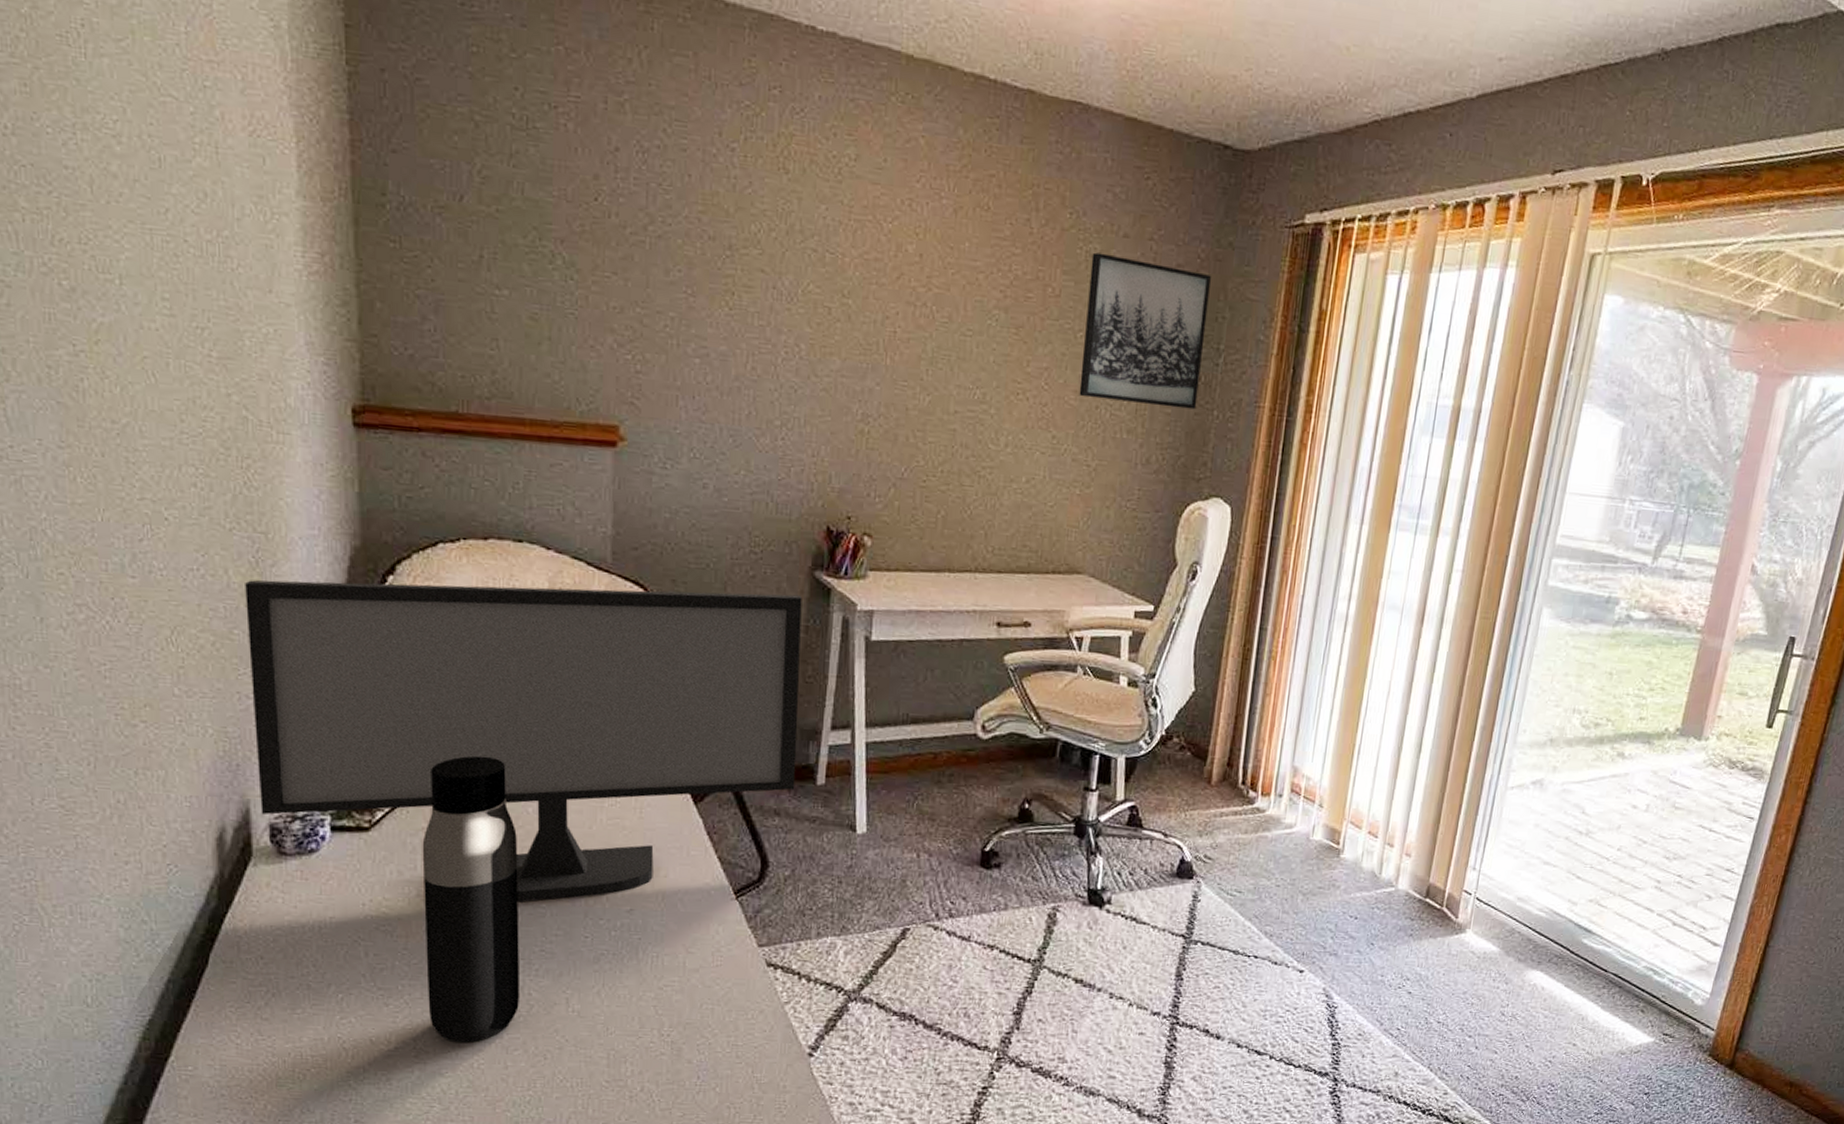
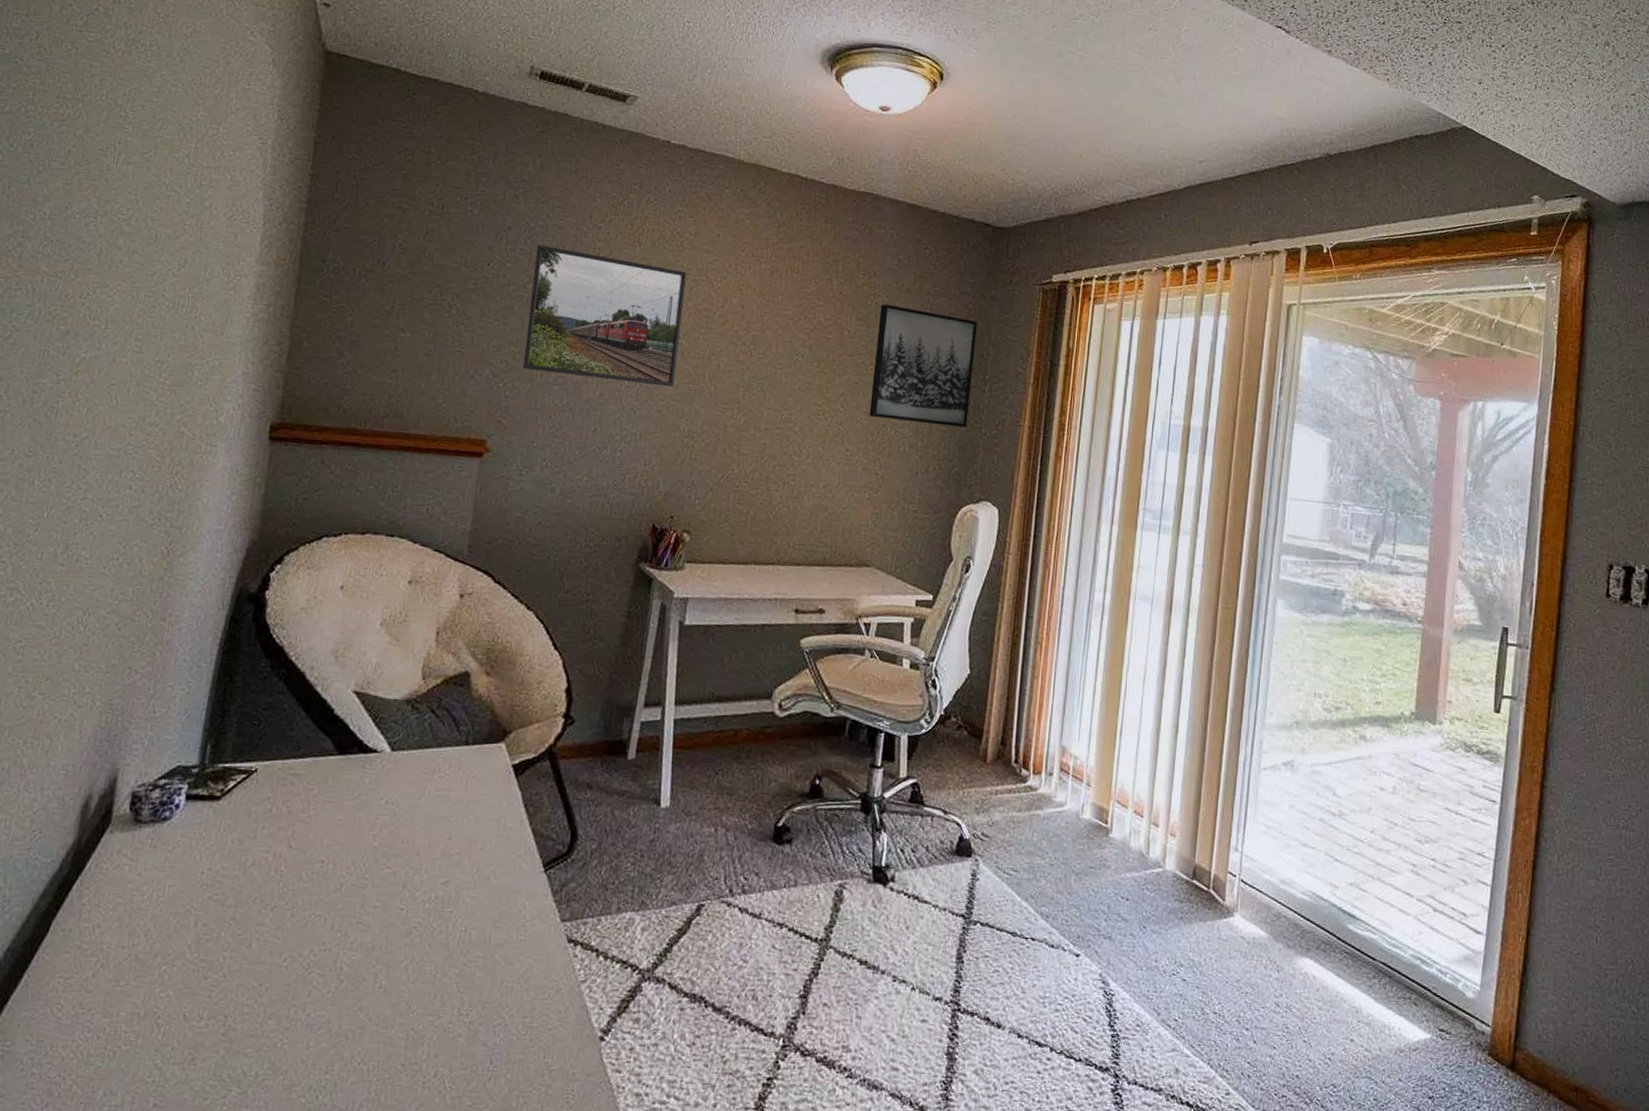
computer monitor: present [245,580,802,902] -> none [126,568,627,873]
water bottle: present [422,755,521,1043] -> none [243,728,352,1020]
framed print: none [653,172,849,360] -> present [522,245,687,387]

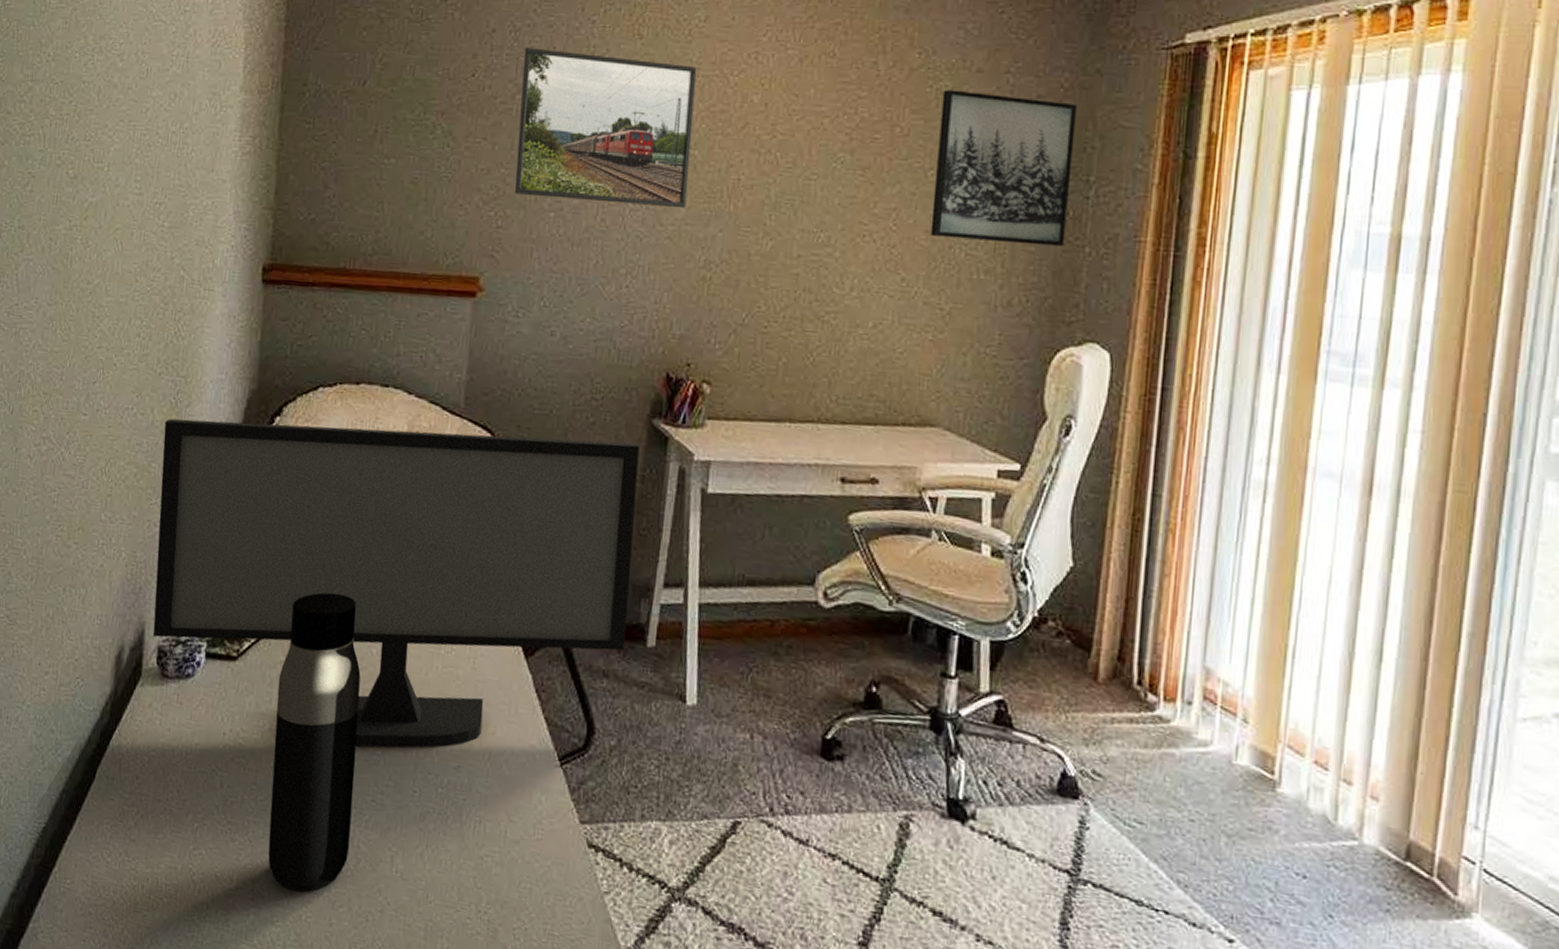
computer monitor: none [126,568,627,873] -> present [152,418,640,748]
water bottle: none [243,728,352,1020] -> present [268,592,361,892]

